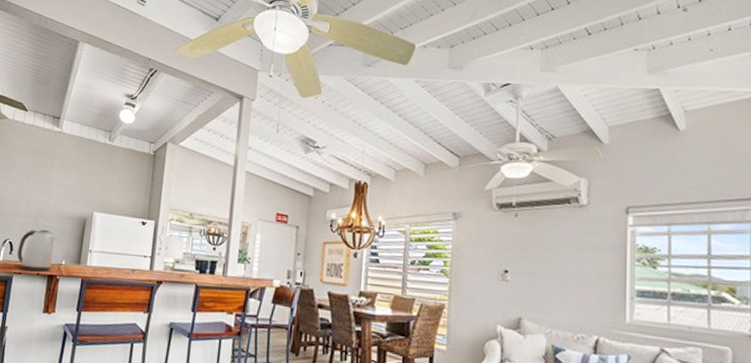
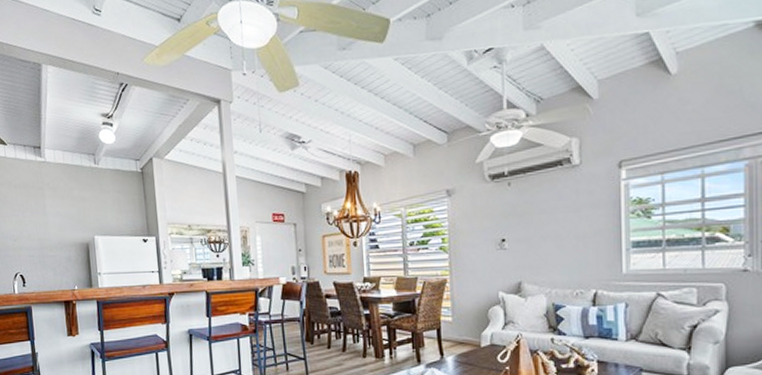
kettle: present [17,229,56,272] -> none [29,259,66,300]

